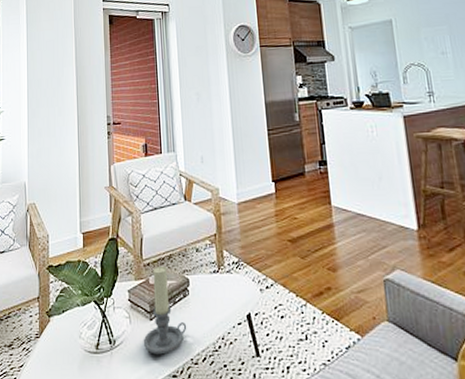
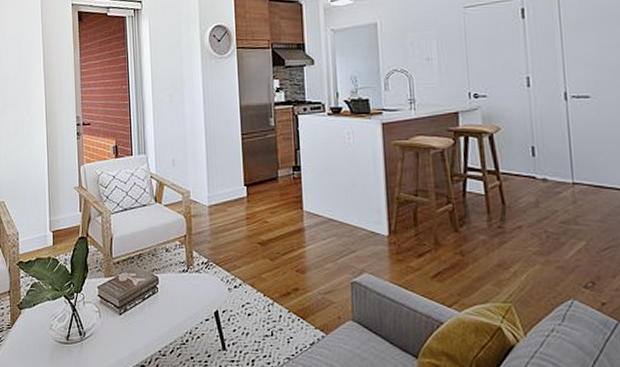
candle holder: present [143,265,187,355] -> none [112,264,156,347]

